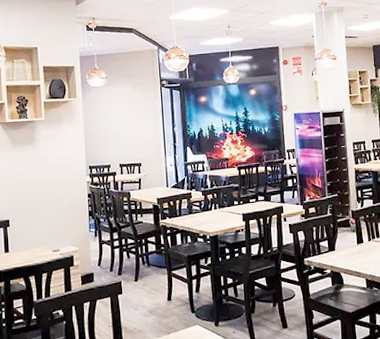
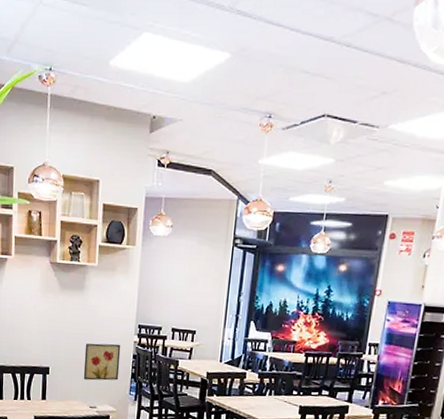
wall art: none [41,186,77,226] -> present [83,343,121,381]

